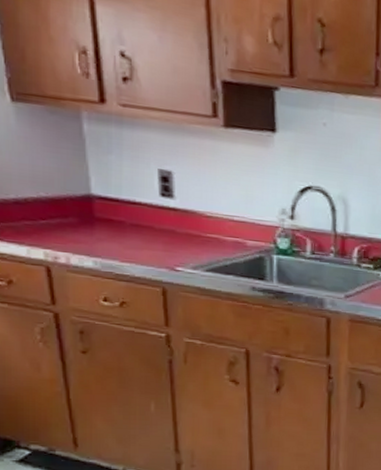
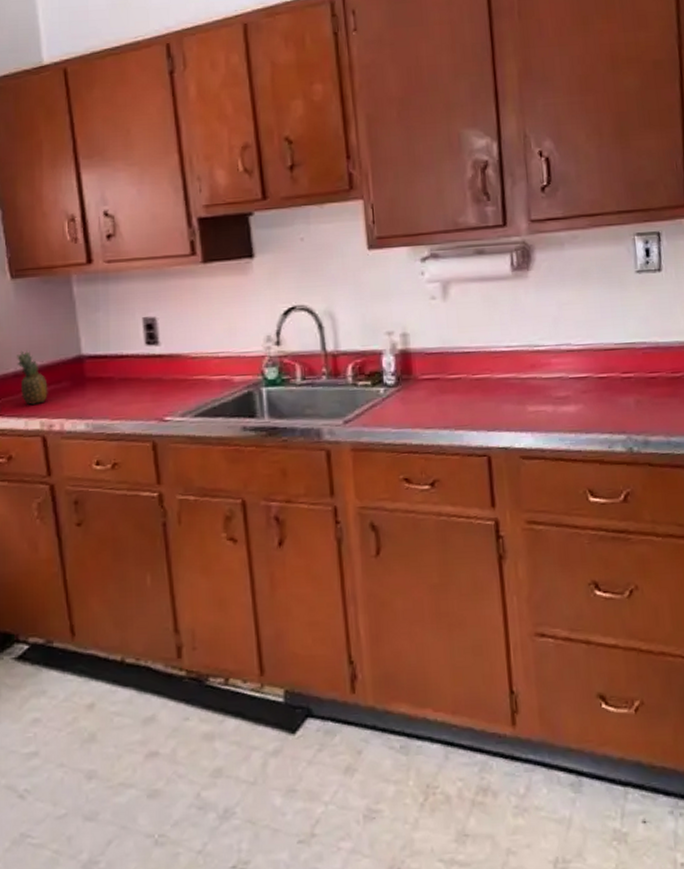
fruit: none [18,178,53,235] -> present [17,350,48,405]

